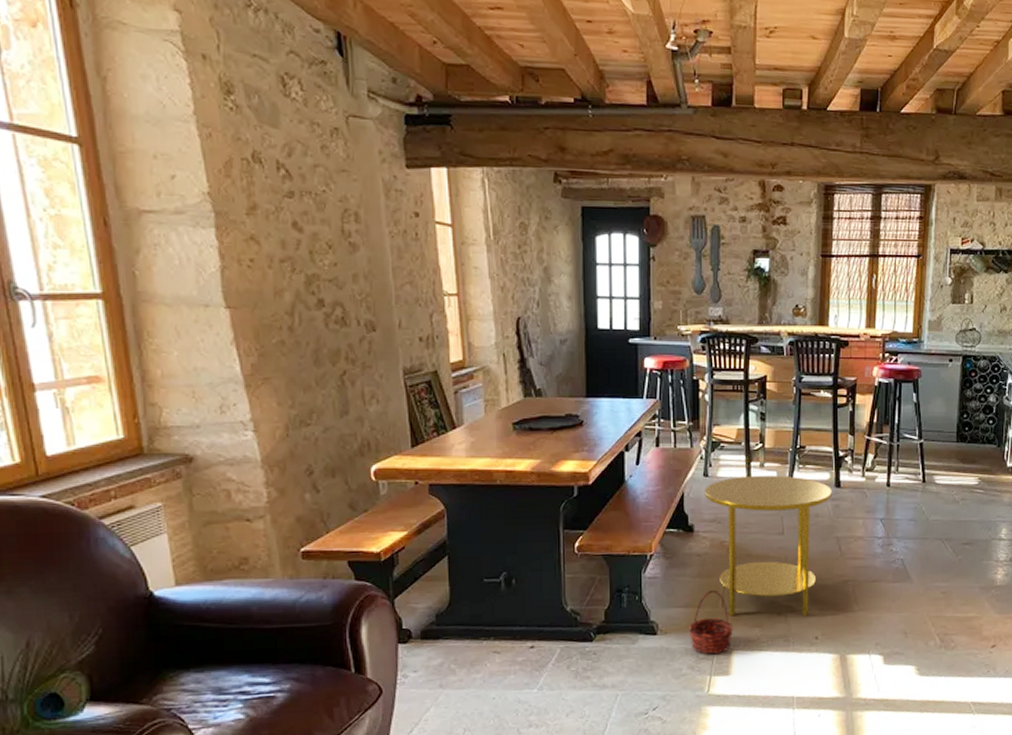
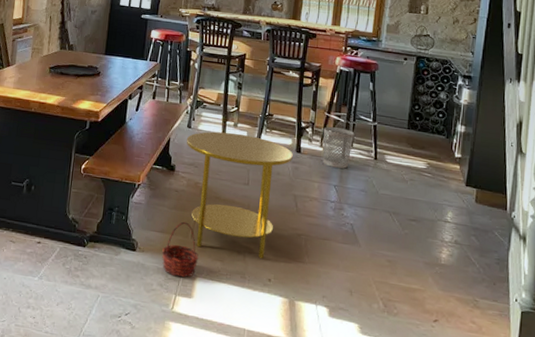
wastebasket: none [864,452,900,498] -> present [322,126,355,169]

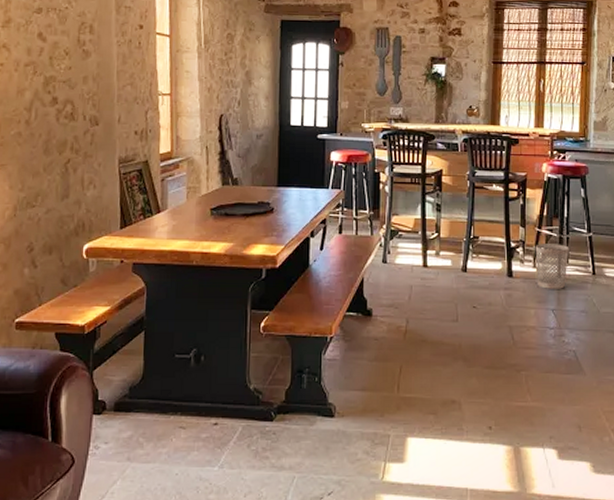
basket: present [162,221,199,278] -> none [365,374,408,440]
side table: present [186,131,293,259] -> none [382,264,504,404]

